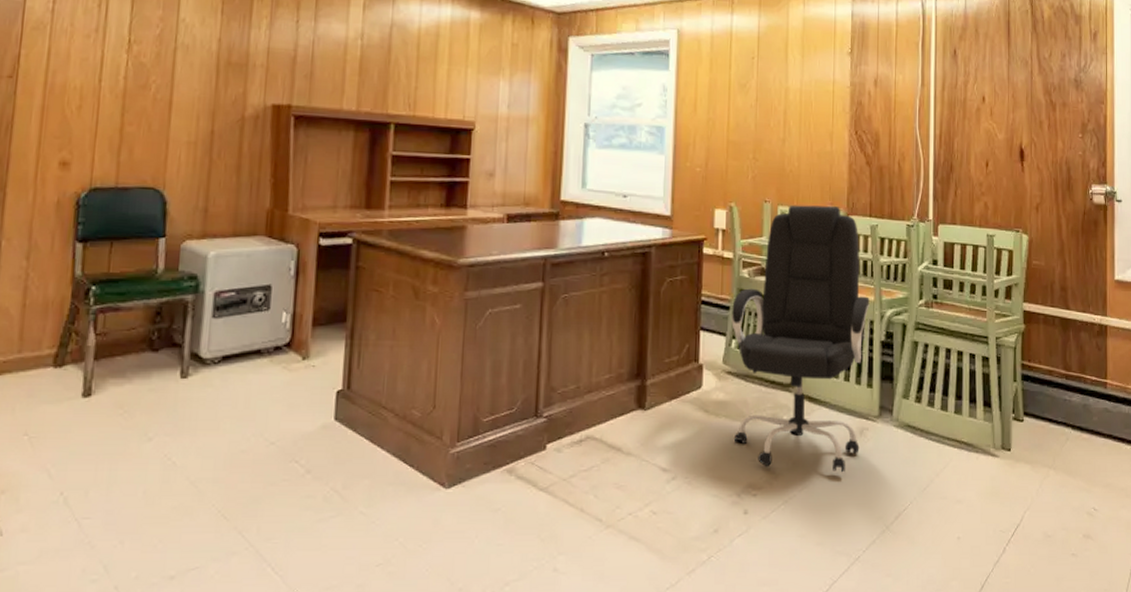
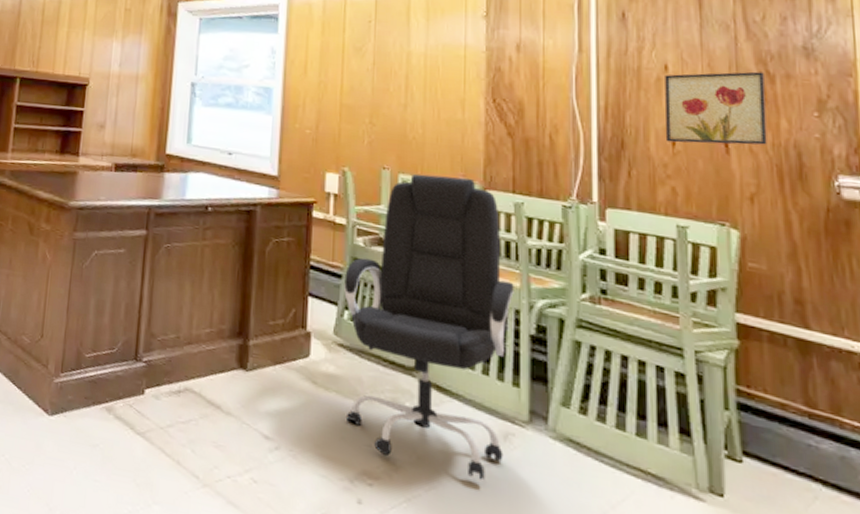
wall art: none [981,101,1049,164] -> present [665,71,767,145]

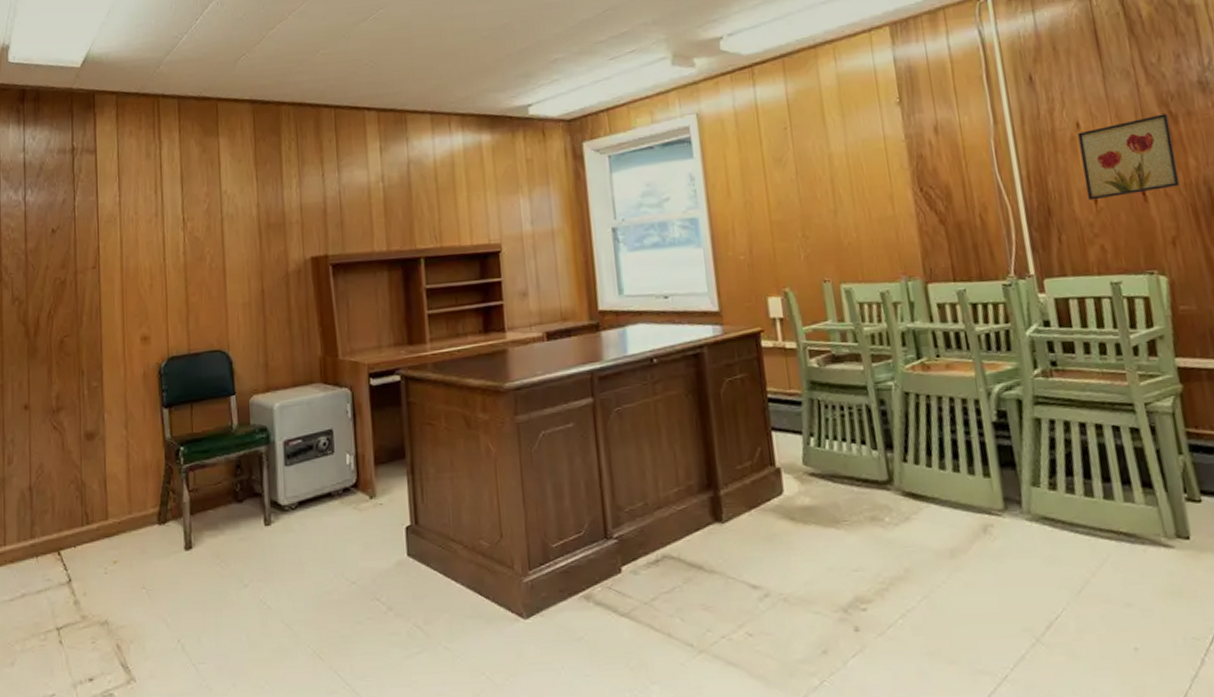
office chair: present [344,174,514,481] -> none [804,276,986,579]

